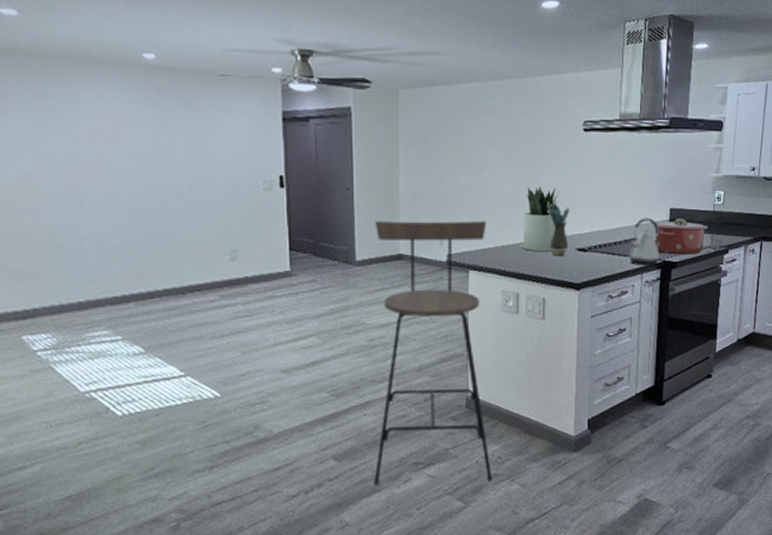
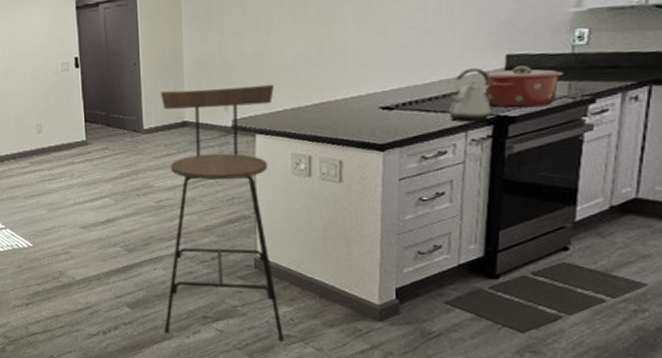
planter: present [520,186,559,252] -> none [312,44,358,113]
vase: present [546,200,570,256] -> none [342,58,372,116]
door mat: none [624,387,762,452] -> present [443,262,649,333]

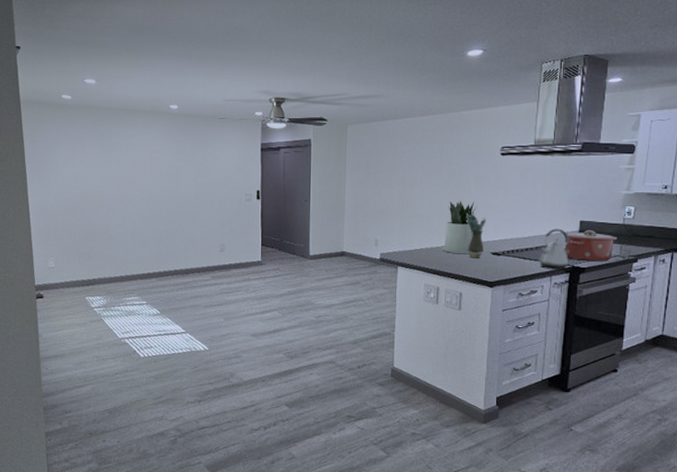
bar stool: present [161,84,285,341] -> none [315,226,414,439]
planter: none [312,44,358,113] -> present [441,200,477,255]
vase: none [342,58,372,116] -> present [465,212,486,258]
door mat: present [443,262,649,333] -> none [530,381,669,435]

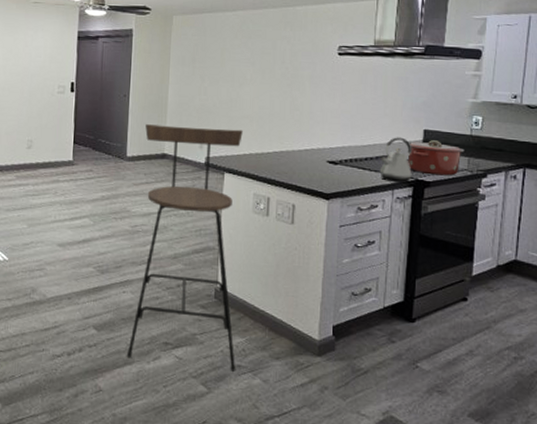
bar stool: none [315,226,414,439] -> present [126,124,243,372]
planter: present [441,200,477,255] -> none [273,102,313,162]
vase: present [465,212,486,258] -> none [299,115,322,167]

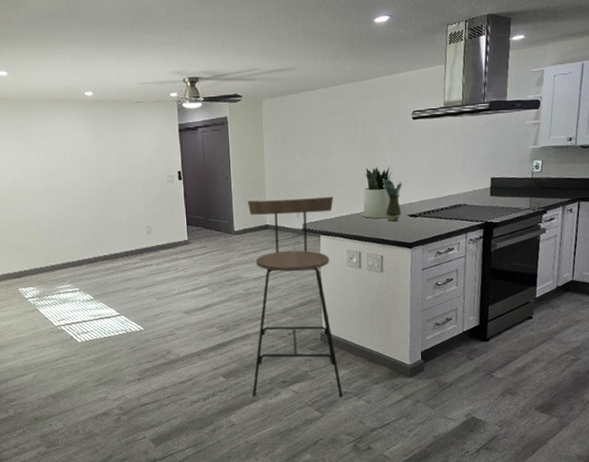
planter: none [273,102,313,162] -> present [361,166,393,219]
vase: none [299,115,322,167] -> present [382,177,402,222]
kettle: present [379,137,412,185] -> none [454,187,482,228]
casserole: present [408,140,465,176] -> none [478,186,527,217]

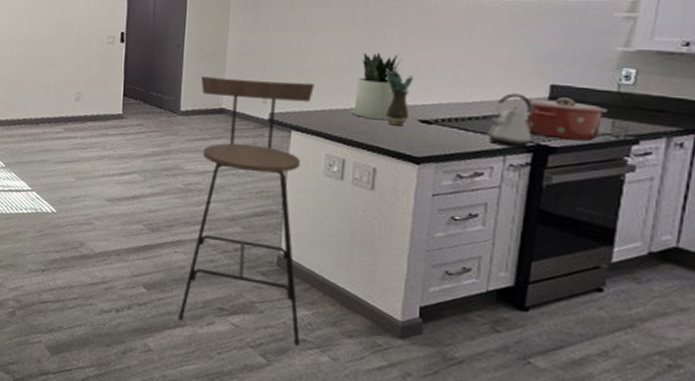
kettle: none [454,187,482,228] -> present [487,93,534,150]
casserole: none [478,186,527,217] -> present [527,97,608,142]

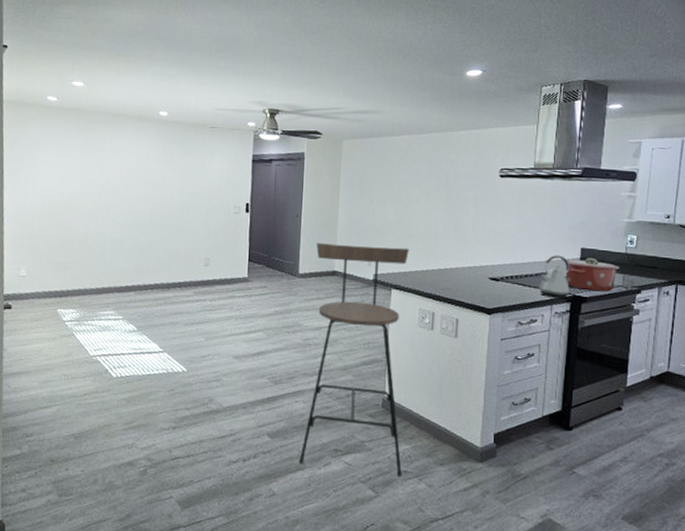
planter: present [350,52,402,121] -> none [437,222,475,279]
vase: present [384,67,414,126] -> none [463,234,485,283]

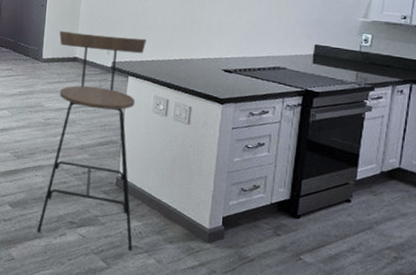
kettle: present [539,255,570,300] -> none [271,50,303,94]
casserole: present [566,258,620,292] -> none [299,54,354,88]

